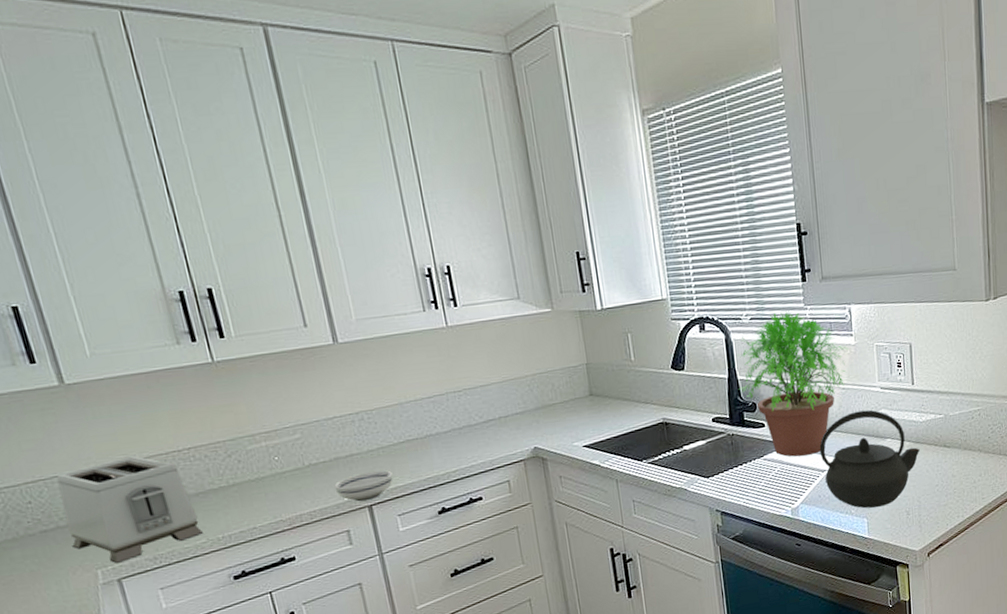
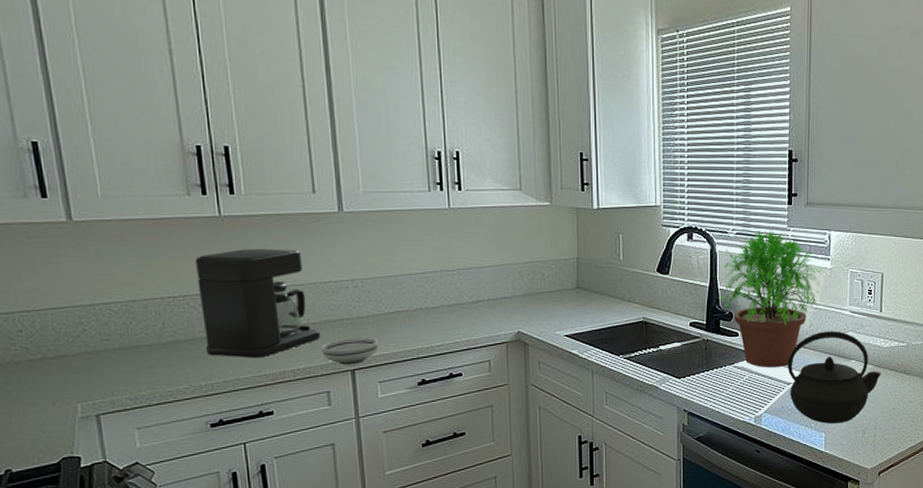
toaster: present [56,456,203,564] -> none [50,297,187,400]
coffee maker: none [195,388,332,507] -> present [196,249,320,358]

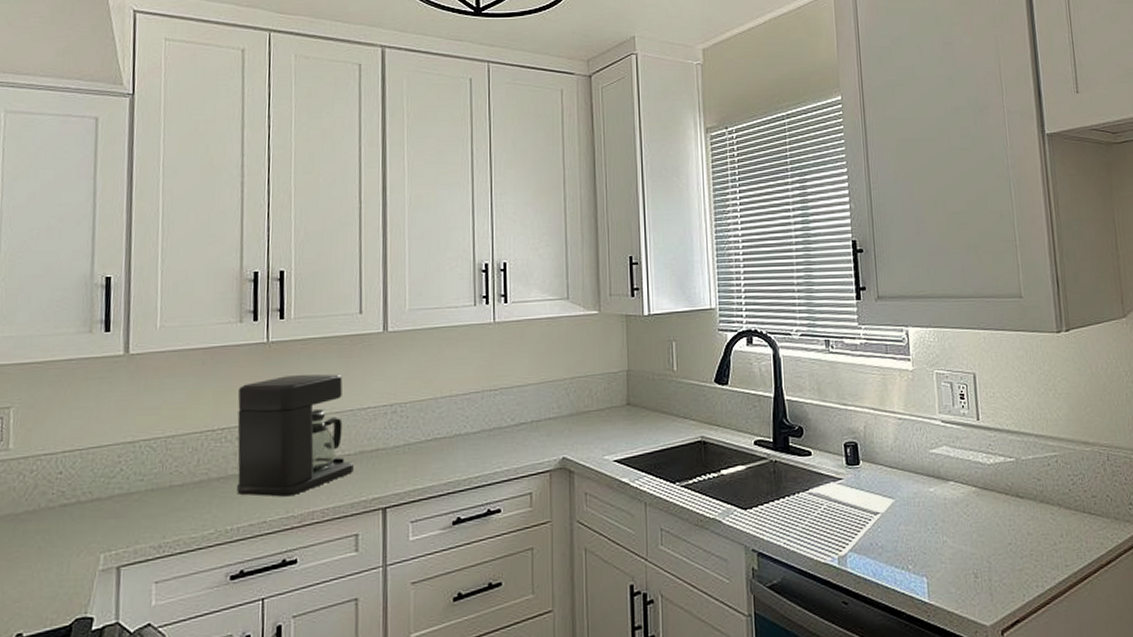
bowl: present [321,337,379,365] -> none [353,468,413,503]
potted plant: present [718,230,825,367] -> none [785,329,906,493]
kettle: present [787,331,881,424] -> none [872,445,988,565]

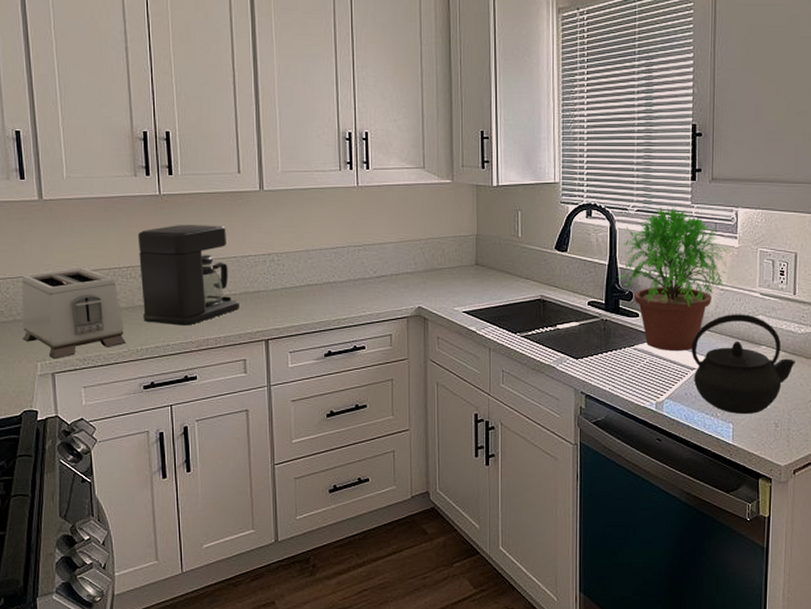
toaster: none [85,432,213,549] -> present [21,267,126,360]
potted plant: none [785,329,906,493] -> present [618,207,732,351]
kettle: none [872,445,988,565] -> present [691,314,795,414]

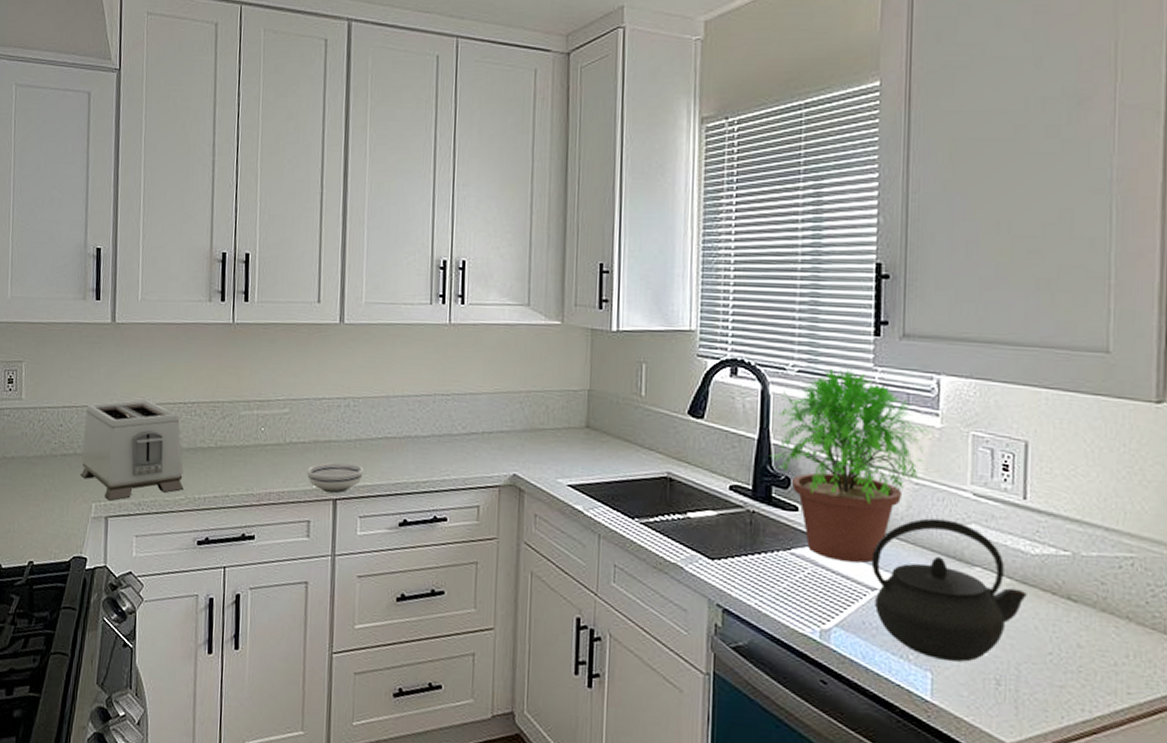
coffee maker: present [138,225,239,326] -> none [204,358,308,475]
bowl: none [240,308,290,335] -> present [307,462,363,494]

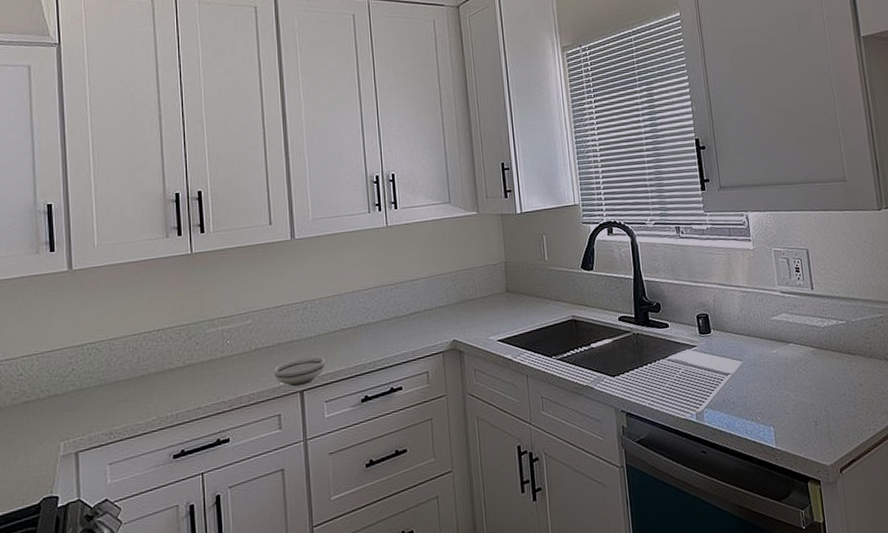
toaster: present [81,400,184,502] -> none [46,335,155,437]
potted plant: present [770,368,931,563] -> none [642,217,748,359]
kettle: present [871,518,1027,662] -> none [722,313,824,416]

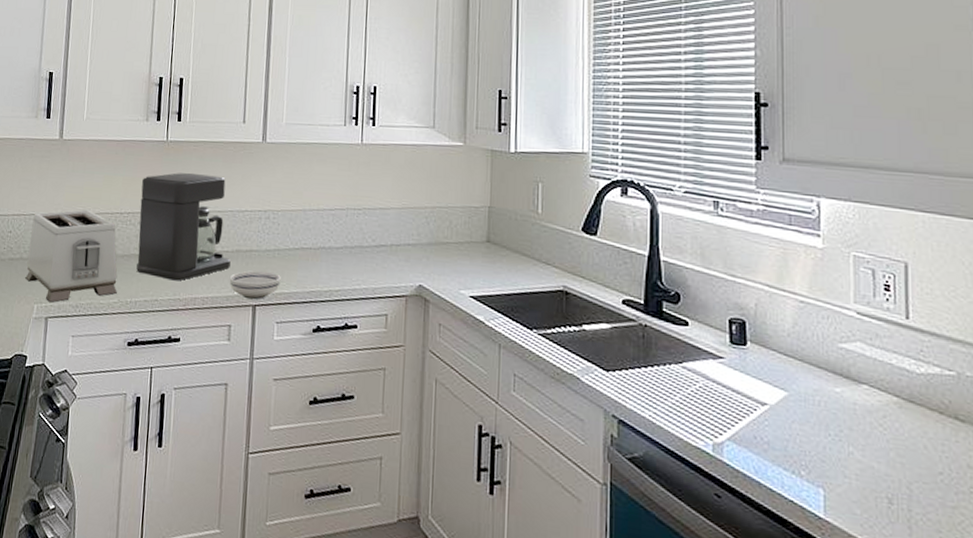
toaster: none [46,335,155,437] -> present [25,209,118,303]
coffee maker: none [169,278,273,386] -> present [136,173,231,281]

